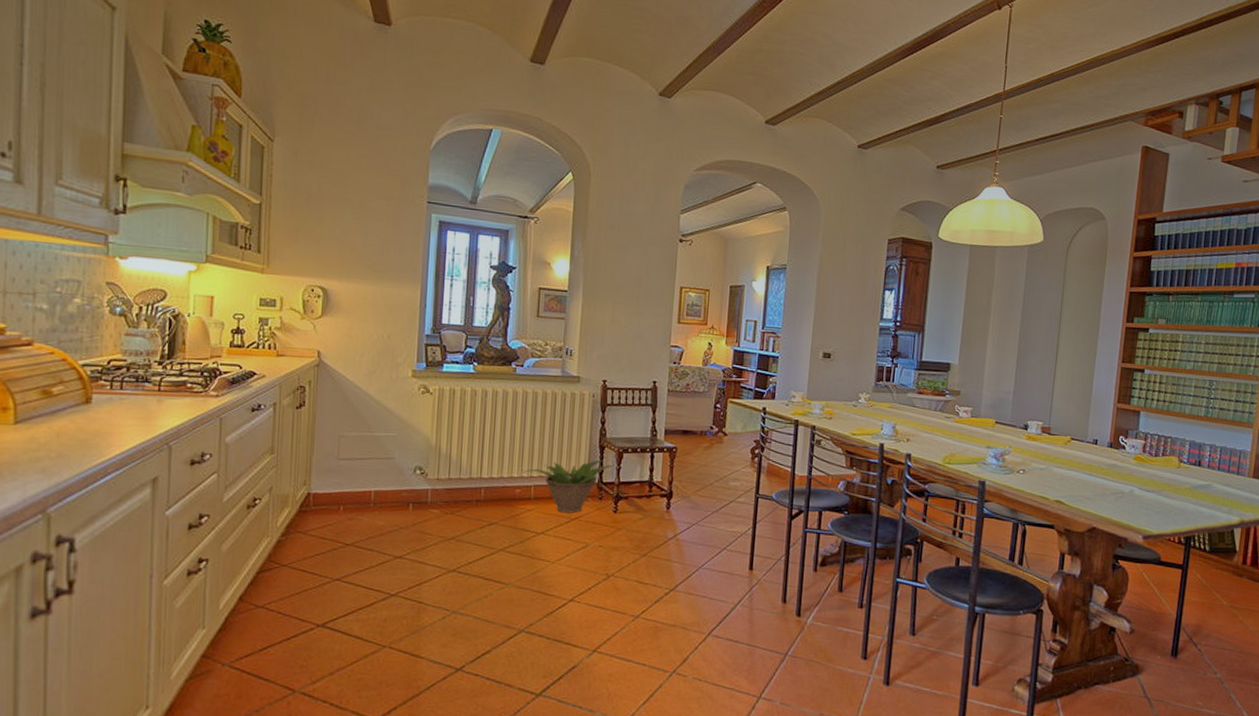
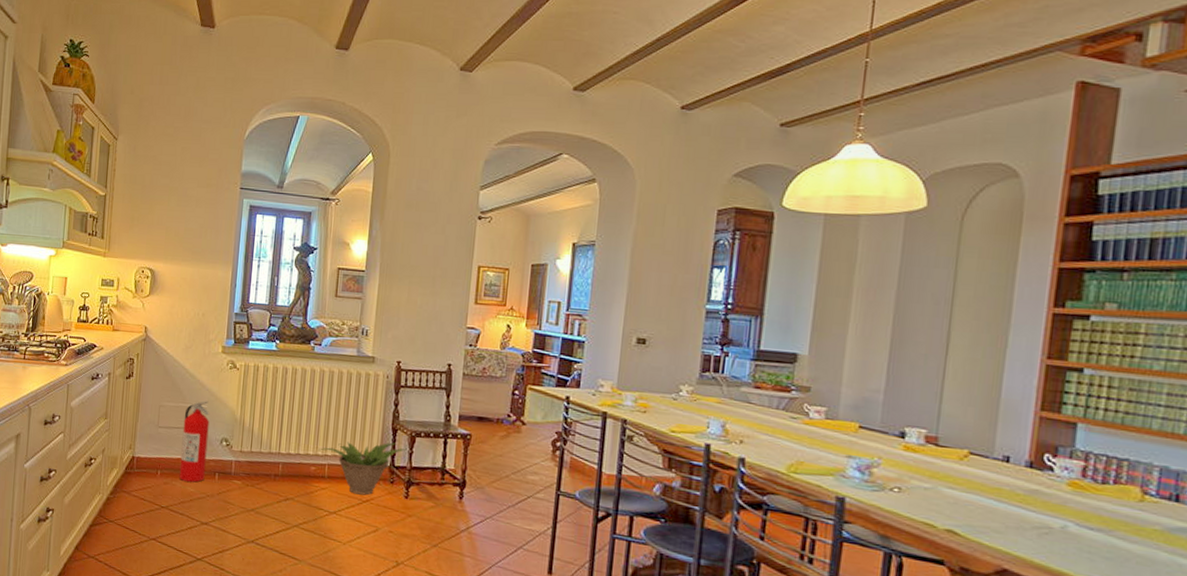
fire extinguisher: none [366,428,401,515] -> present [179,401,210,483]

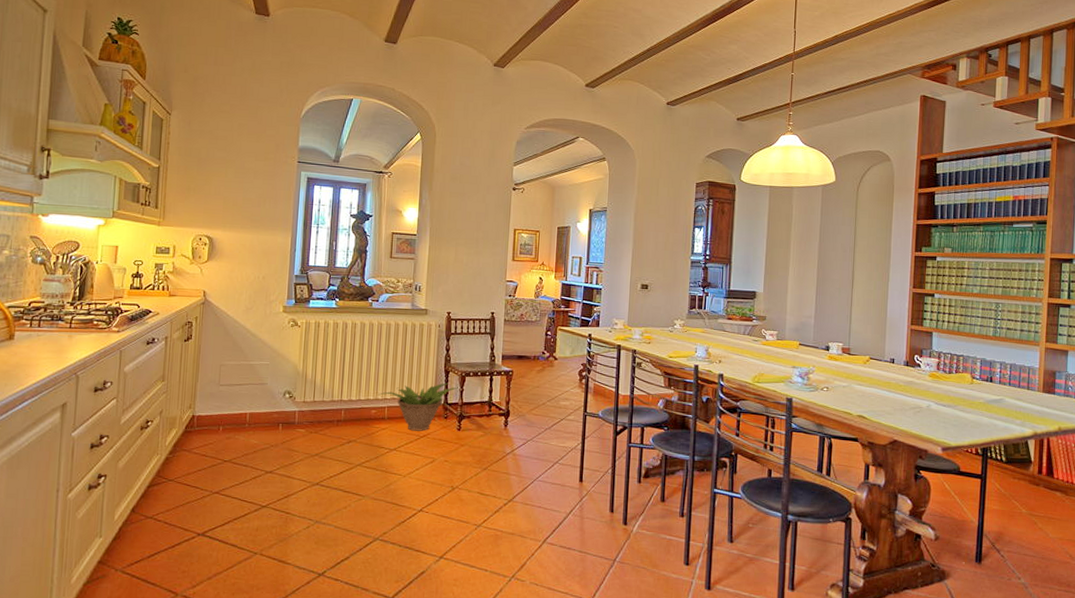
fire extinguisher: present [179,401,210,483] -> none [242,357,272,435]

